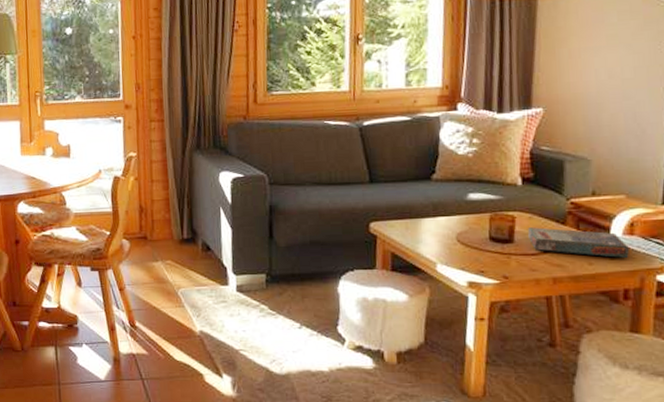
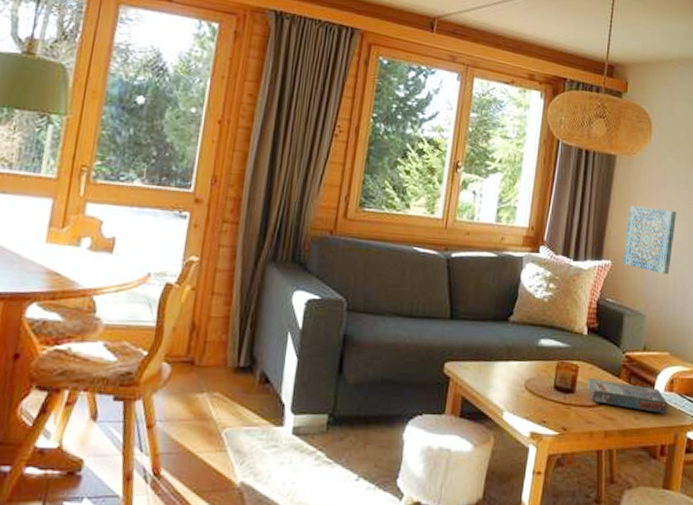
wall art: none [556,45,622,115] -> present [622,205,677,275]

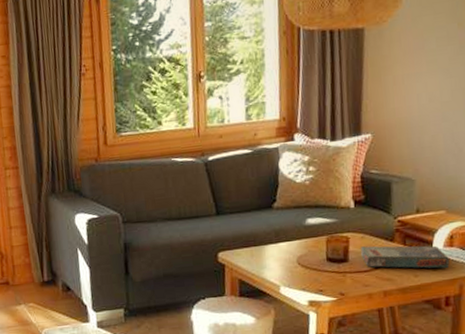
wall art: present [622,205,677,275] -> none [383,70,441,137]

